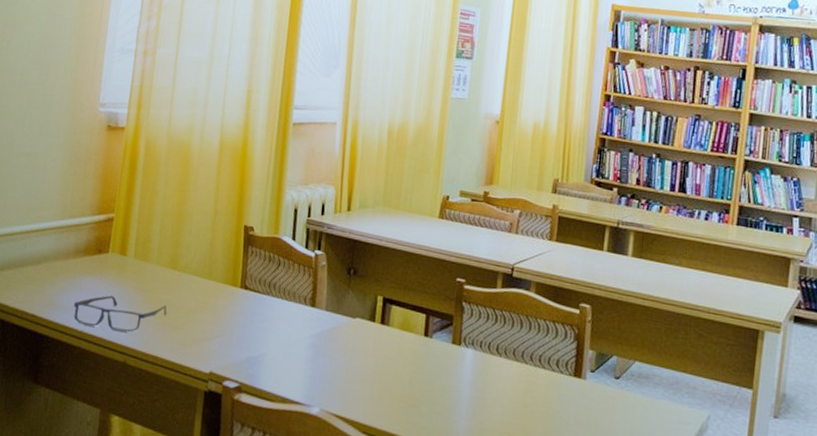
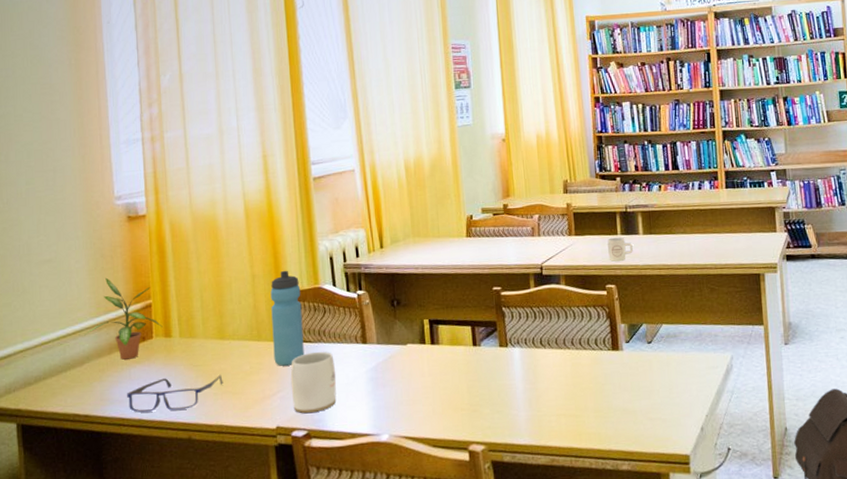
potted plant: none [46,182,120,269] -> present [84,277,163,360]
water bottle: none [220,212,260,312] -> present [270,270,304,366]
mug: none [230,303,279,367] -> present [290,351,337,413]
mug: none [589,252,618,282] -> present [607,237,633,262]

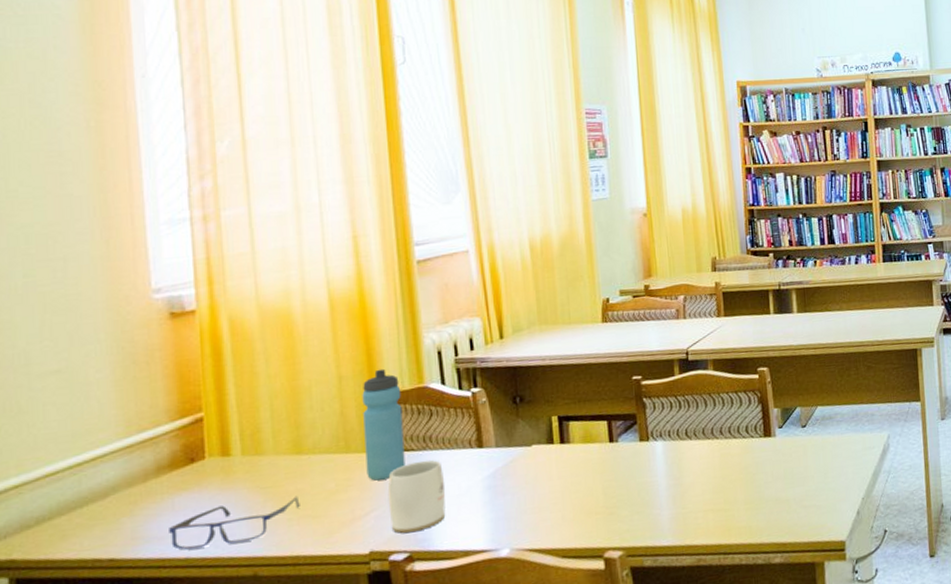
potted plant: present [84,277,163,360] -> none [108,388,219,488]
mug: present [607,237,633,262] -> none [759,316,787,344]

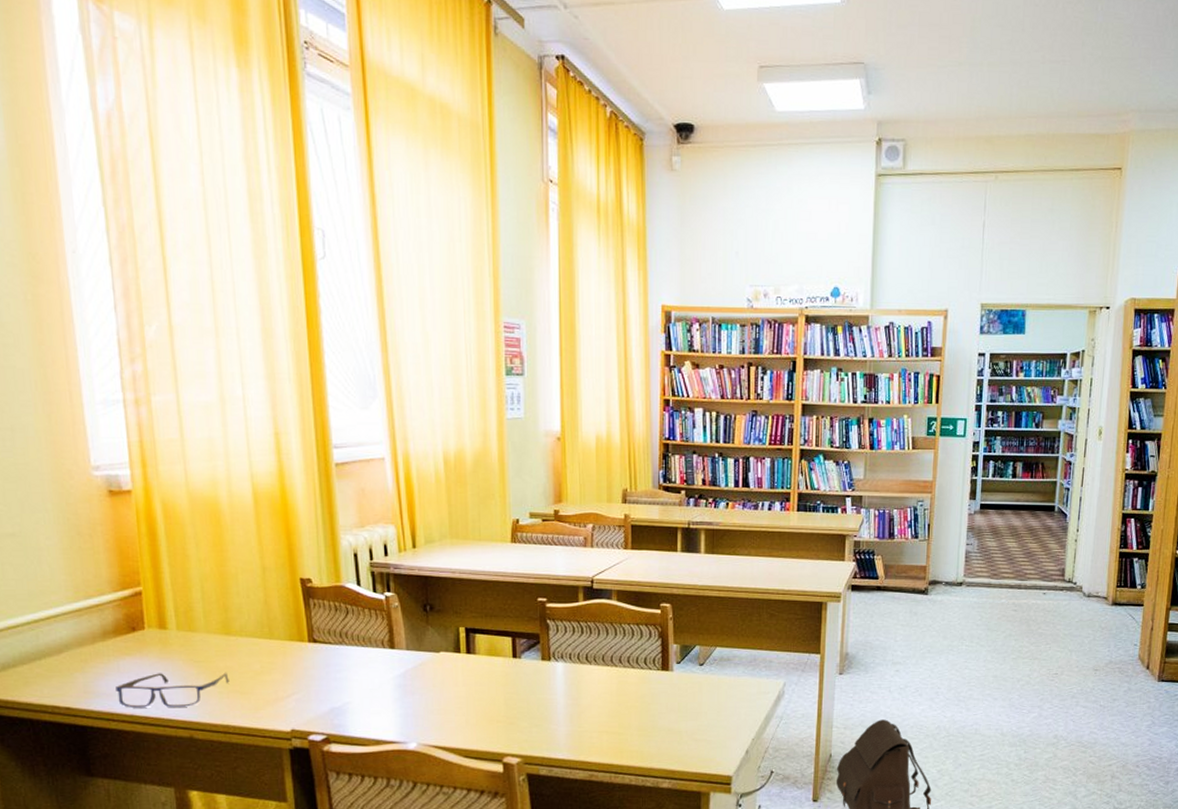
water bottle: present [362,368,405,481] -> none [284,564,323,667]
mug: present [387,460,446,533] -> none [307,654,360,717]

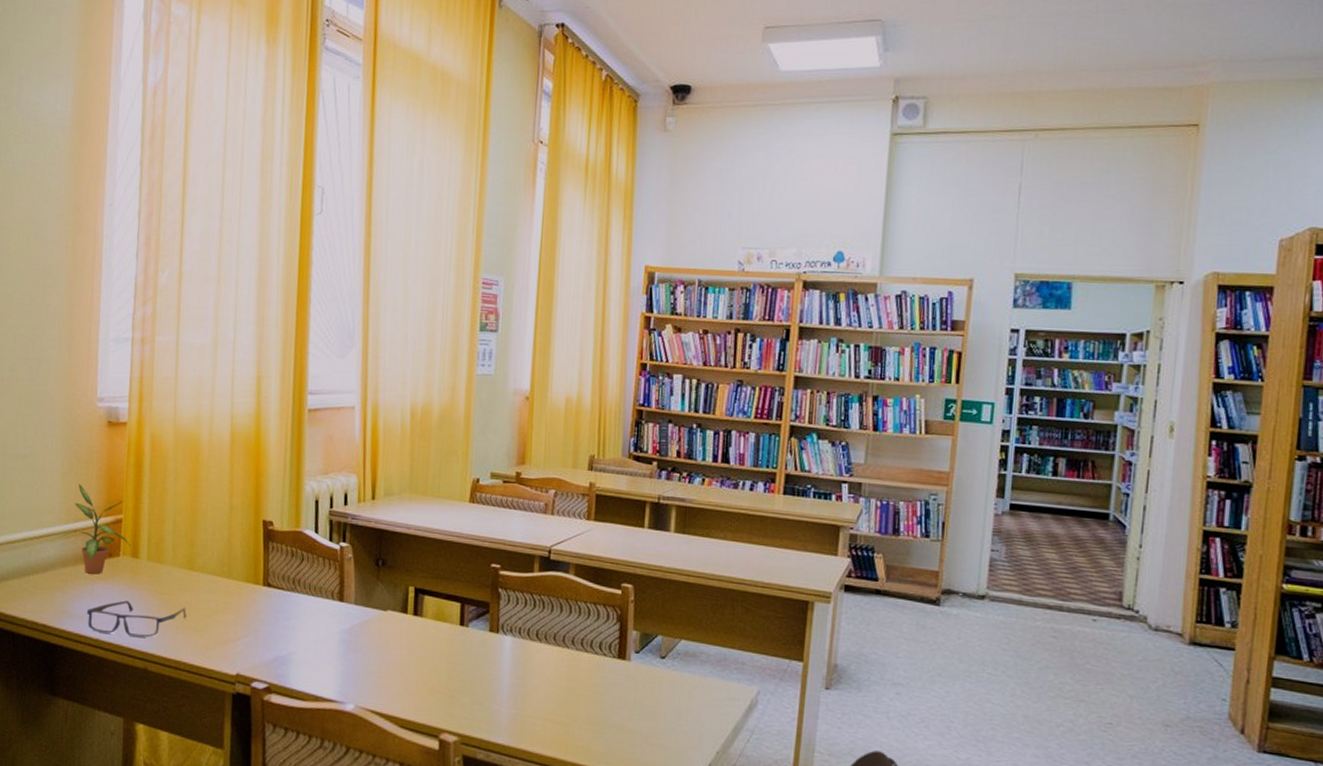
potted plant: none [61,558,156,650] -> present [51,483,131,574]

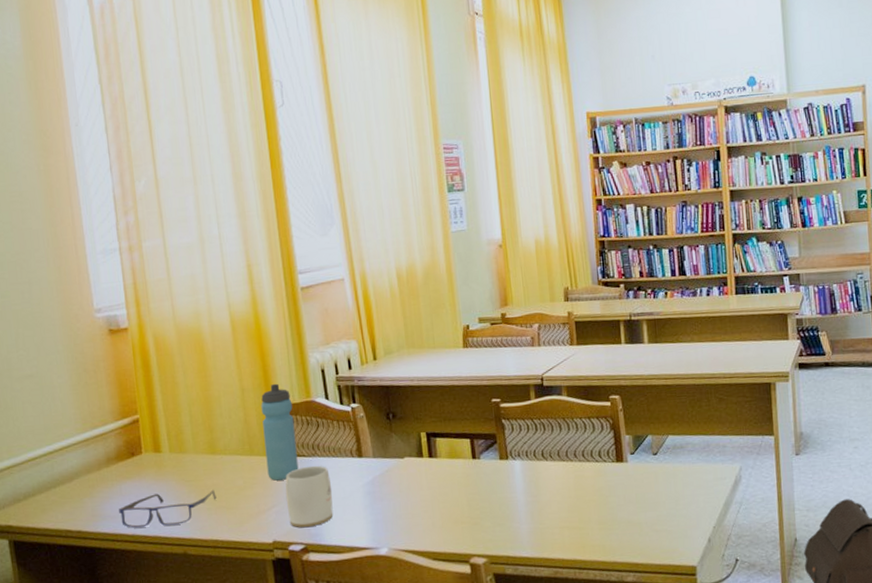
potted plant: present [51,483,131,574] -> none [72,392,152,476]
water bottle: none [242,506,280,611] -> present [261,383,299,481]
mug: none [256,601,307,666] -> present [285,465,333,527]

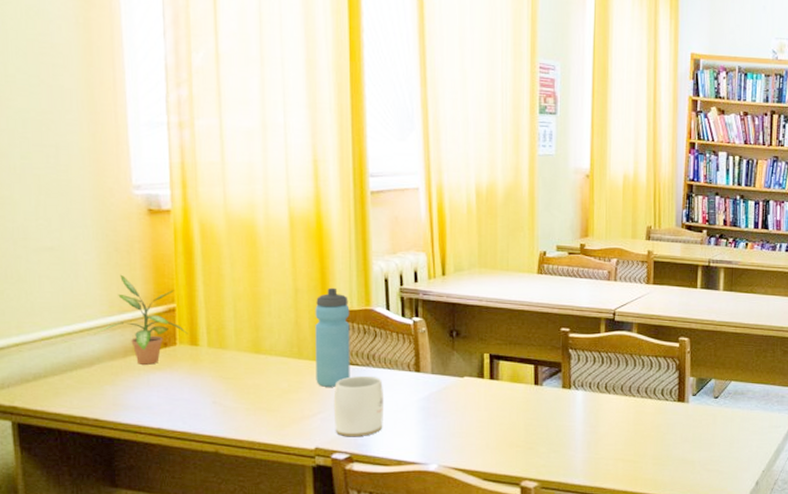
potted plant: none [72,392,152,476] -> present [94,274,188,365]
eyeglasses: present [119,489,217,528] -> none [145,388,257,422]

